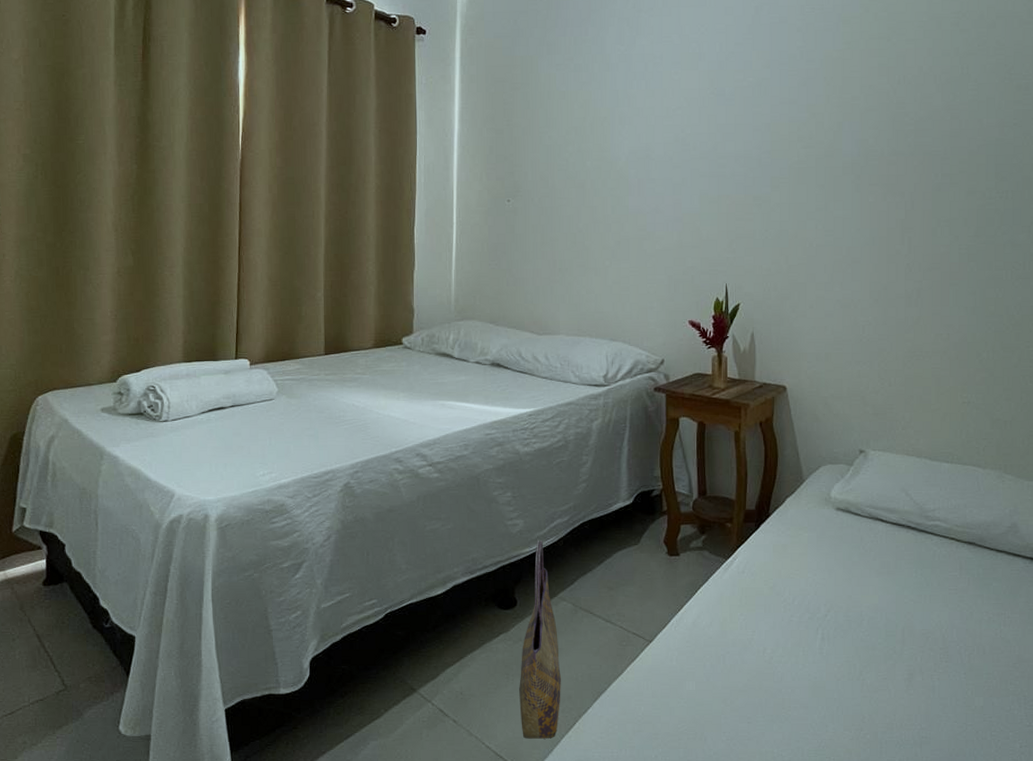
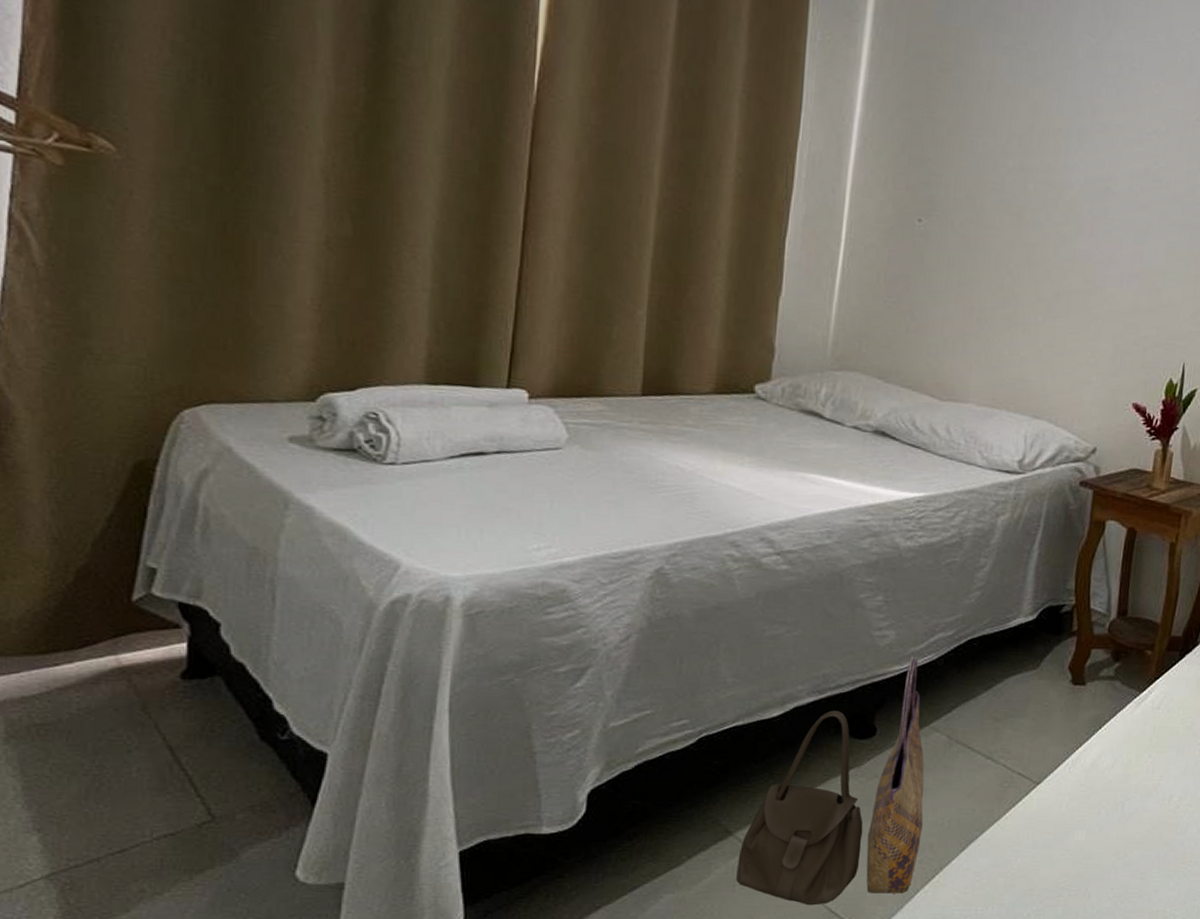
handbag: none [422,587,515,750] -> present [736,710,863,906]

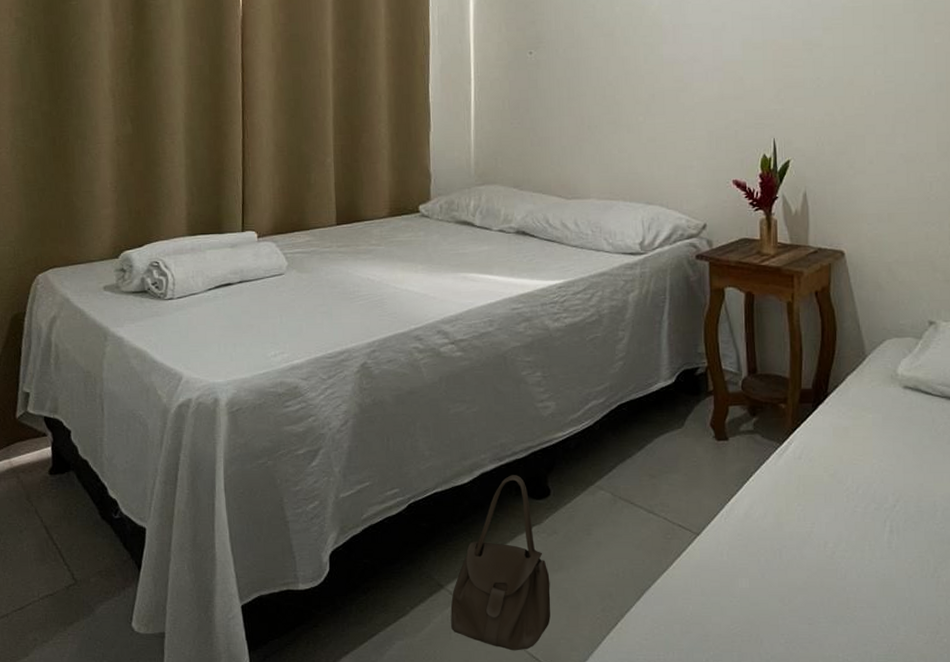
tote bag: present [866,656,925,894] -> none [555,423,601,640]

